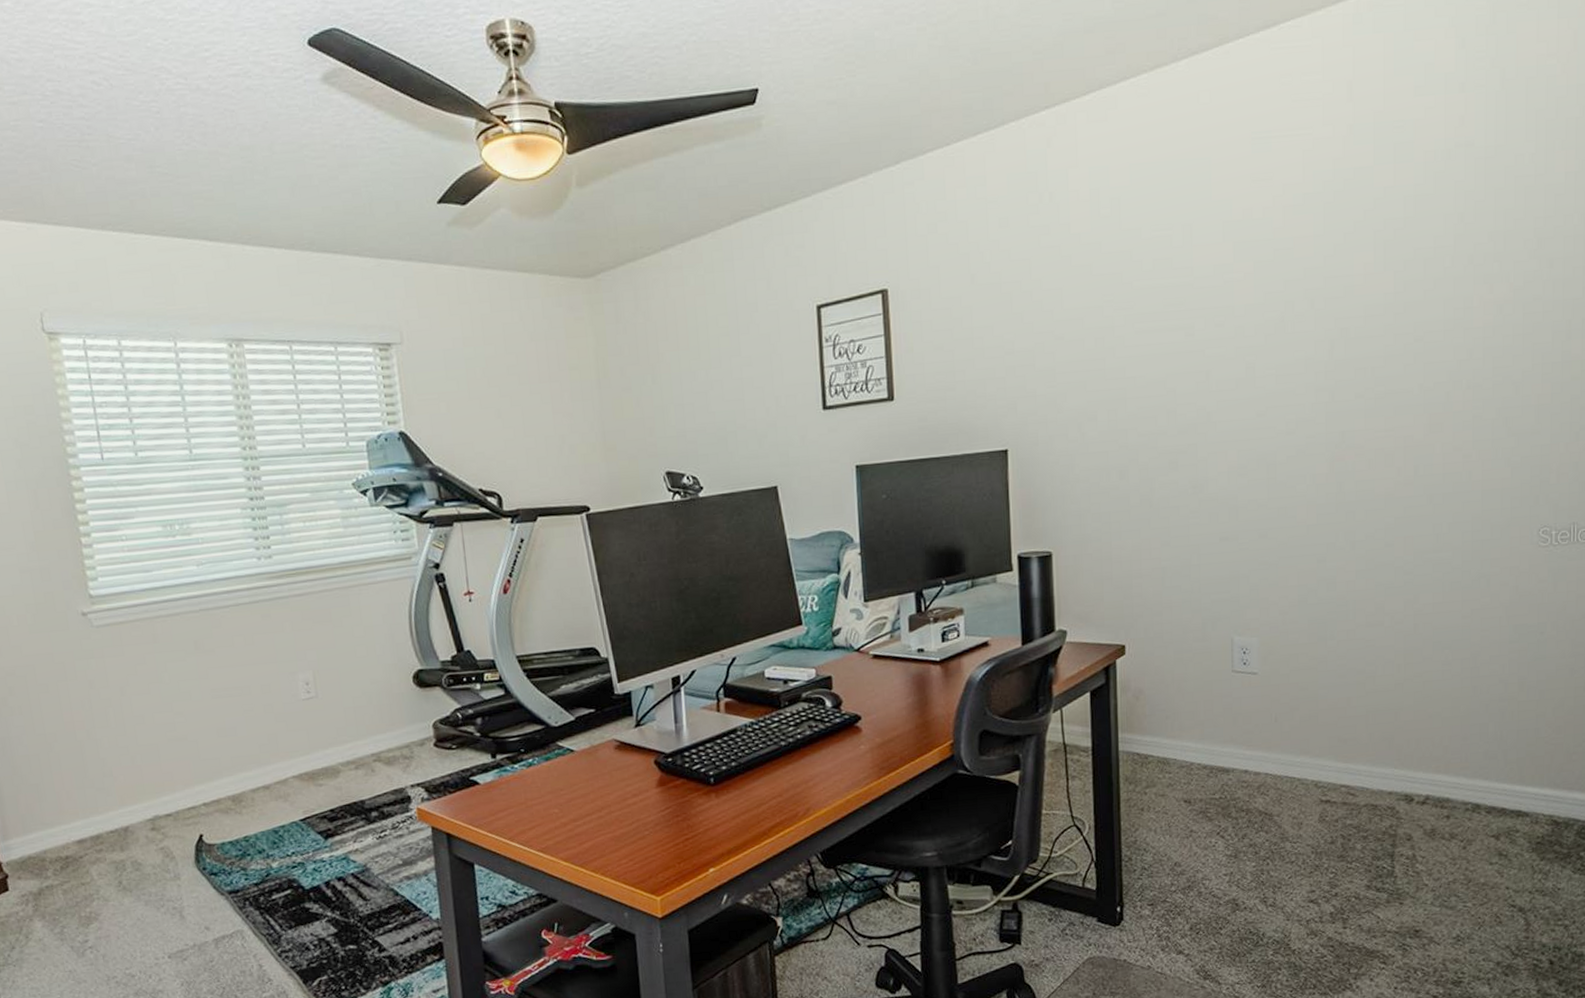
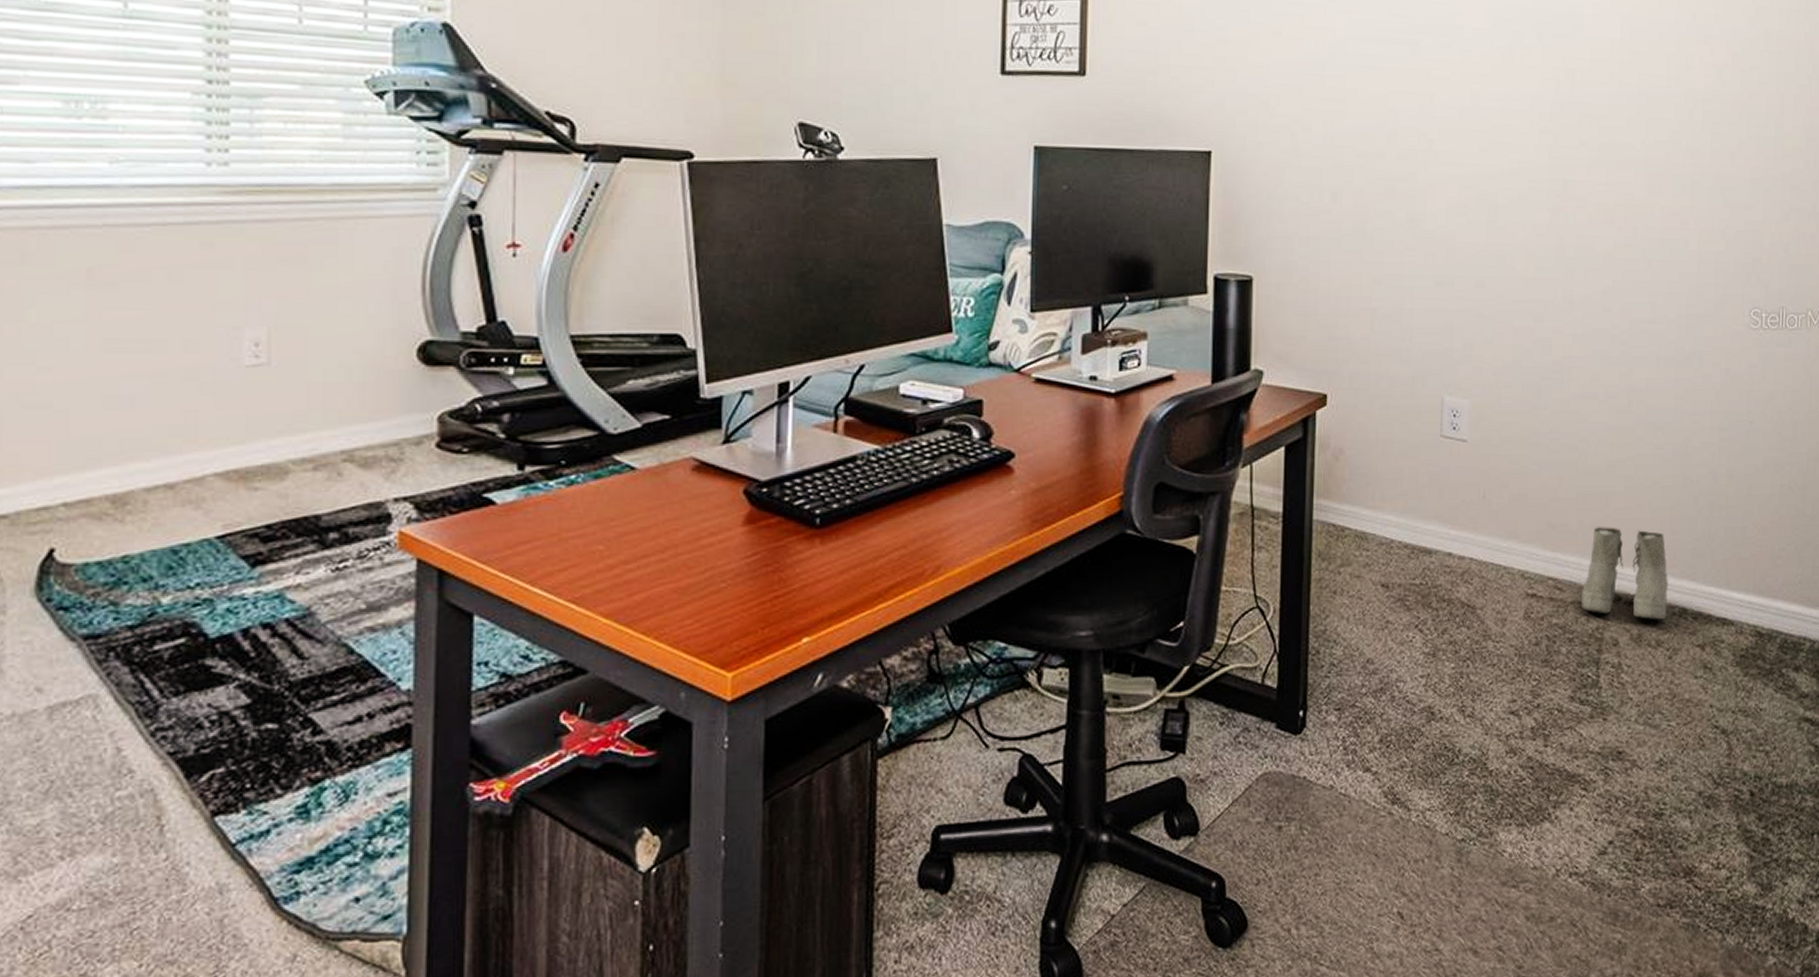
boots: none [1374,737,1460,816] -> present [1581,527,1668,620]

